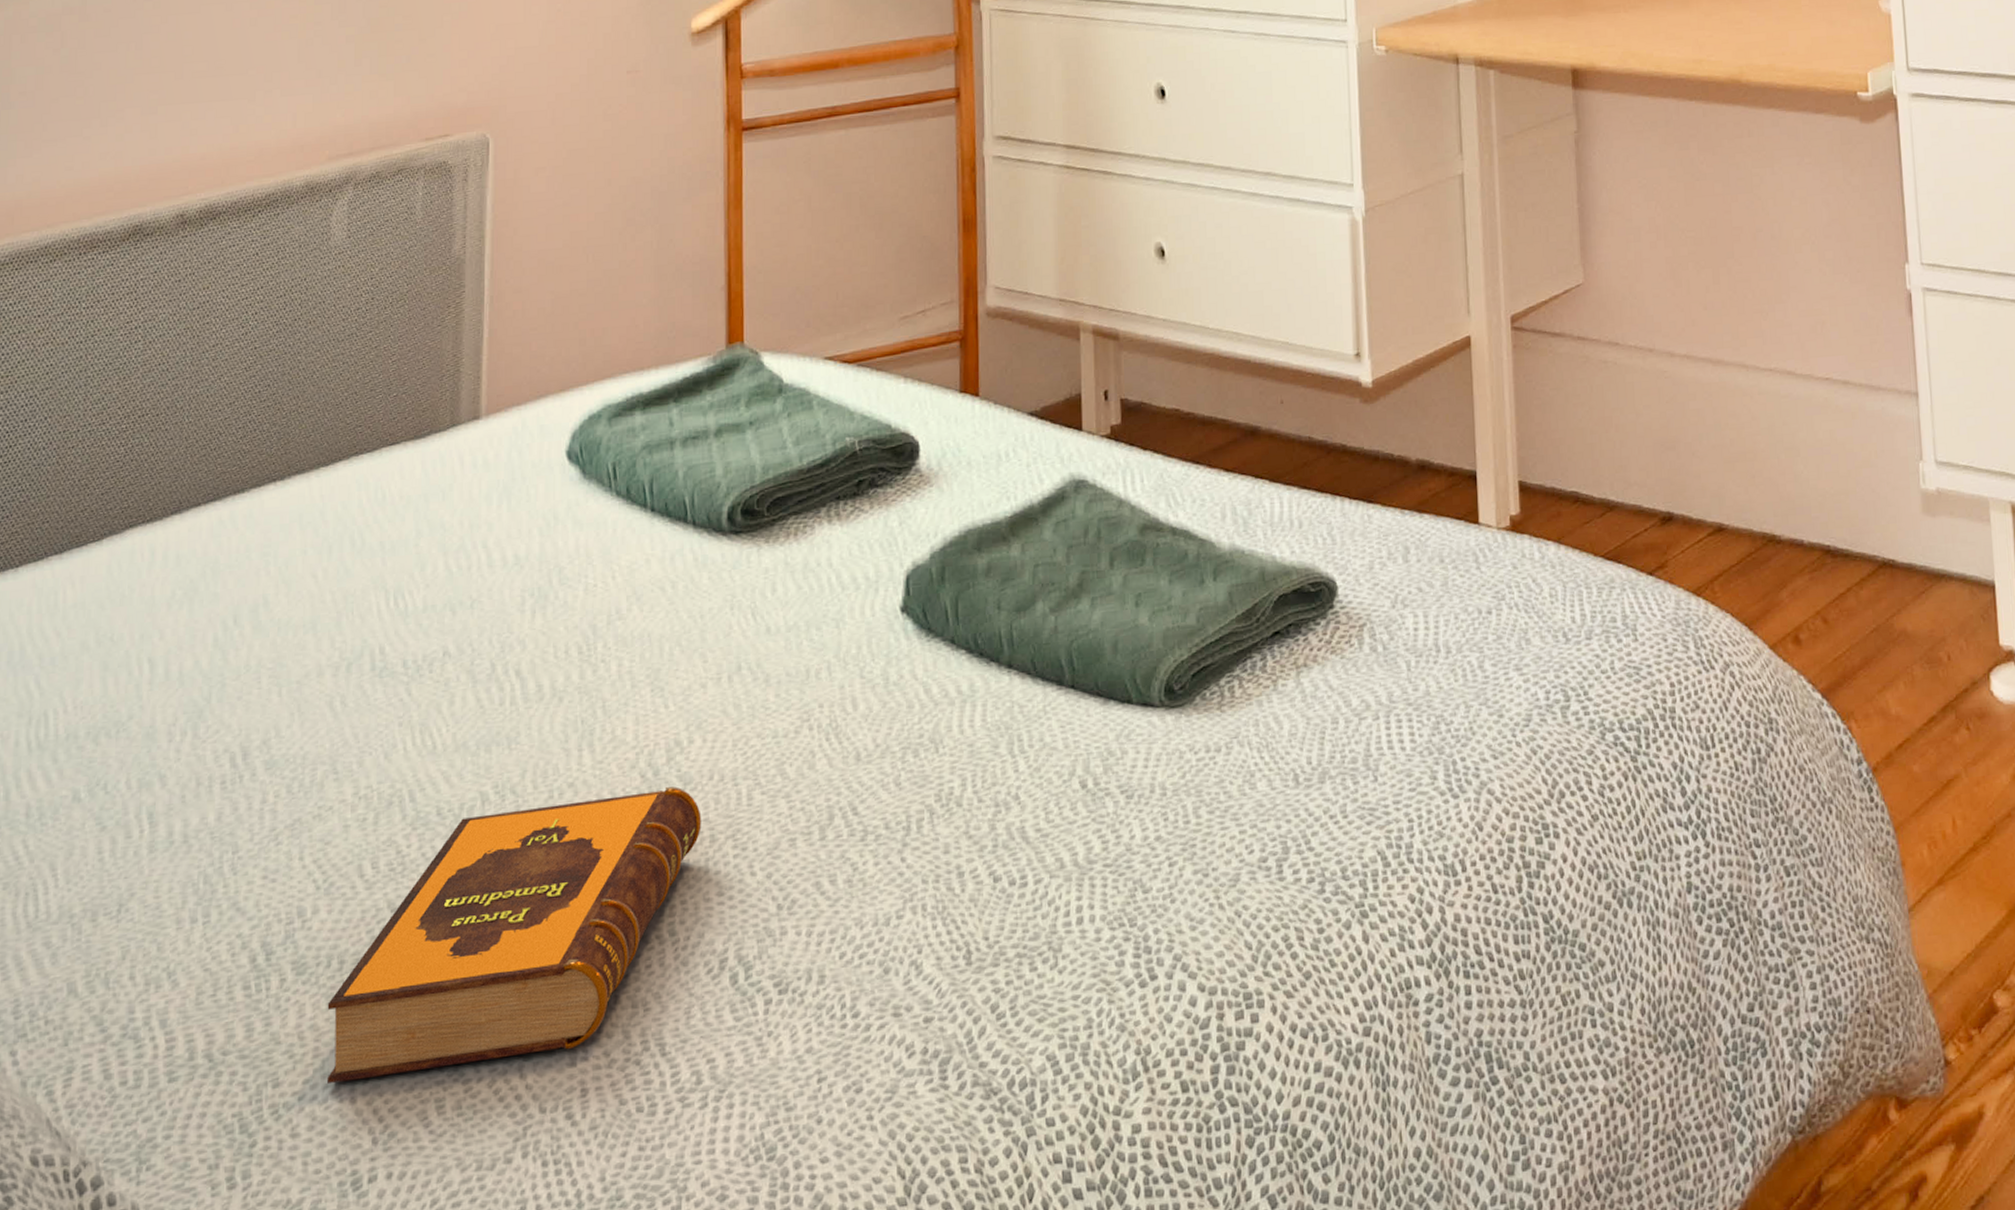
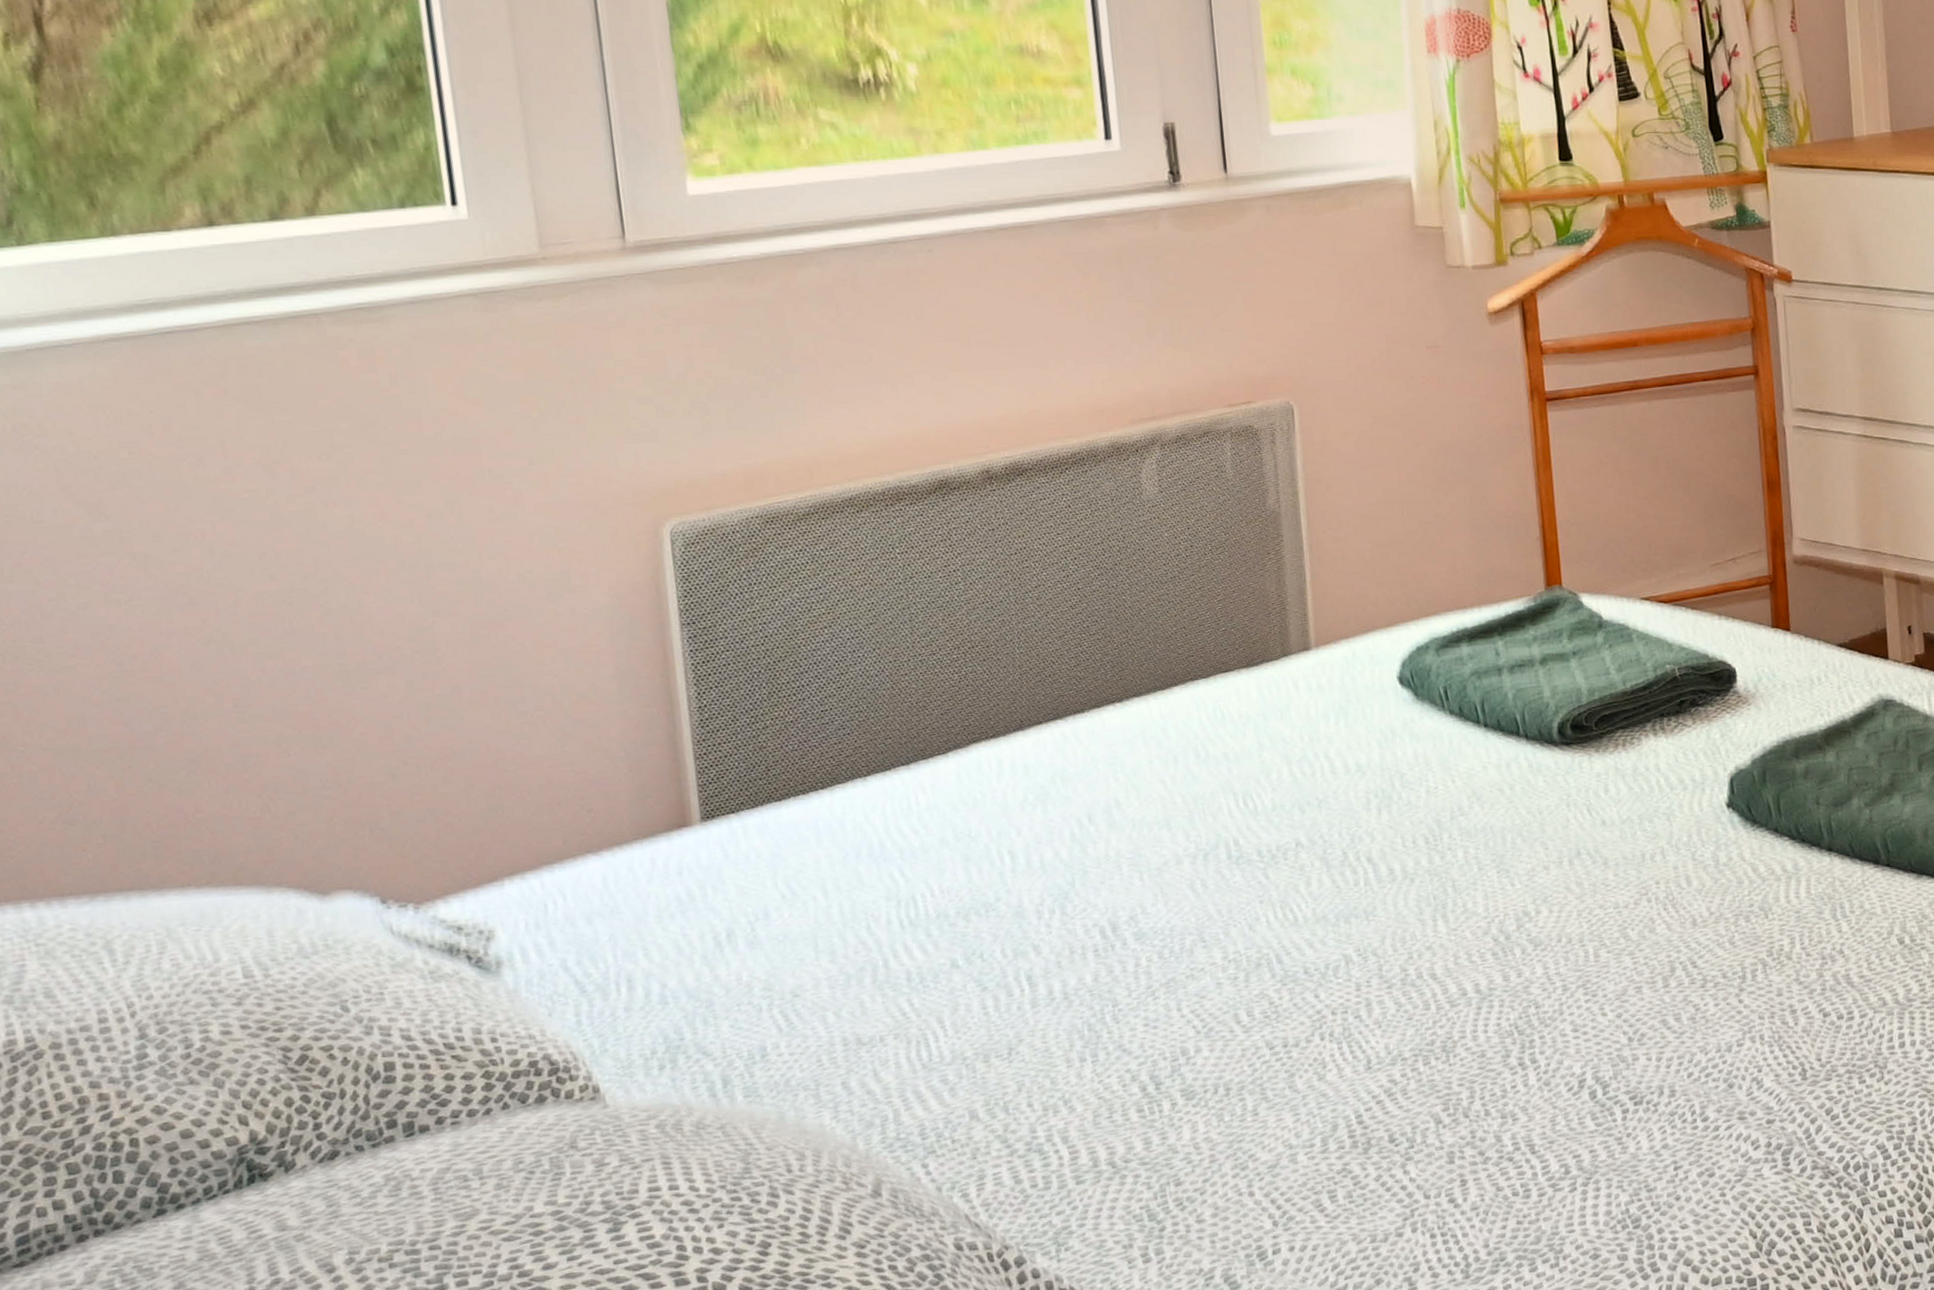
hardback book: present [327,786,702,1083] -> none [1218,948,1554,1181]

